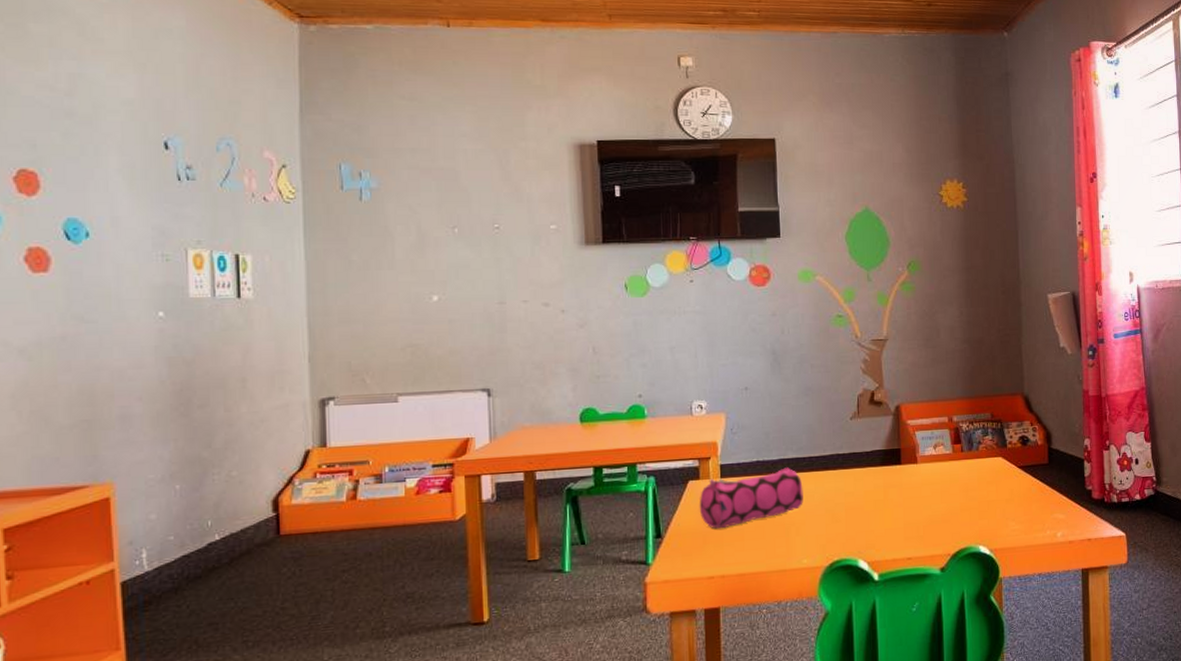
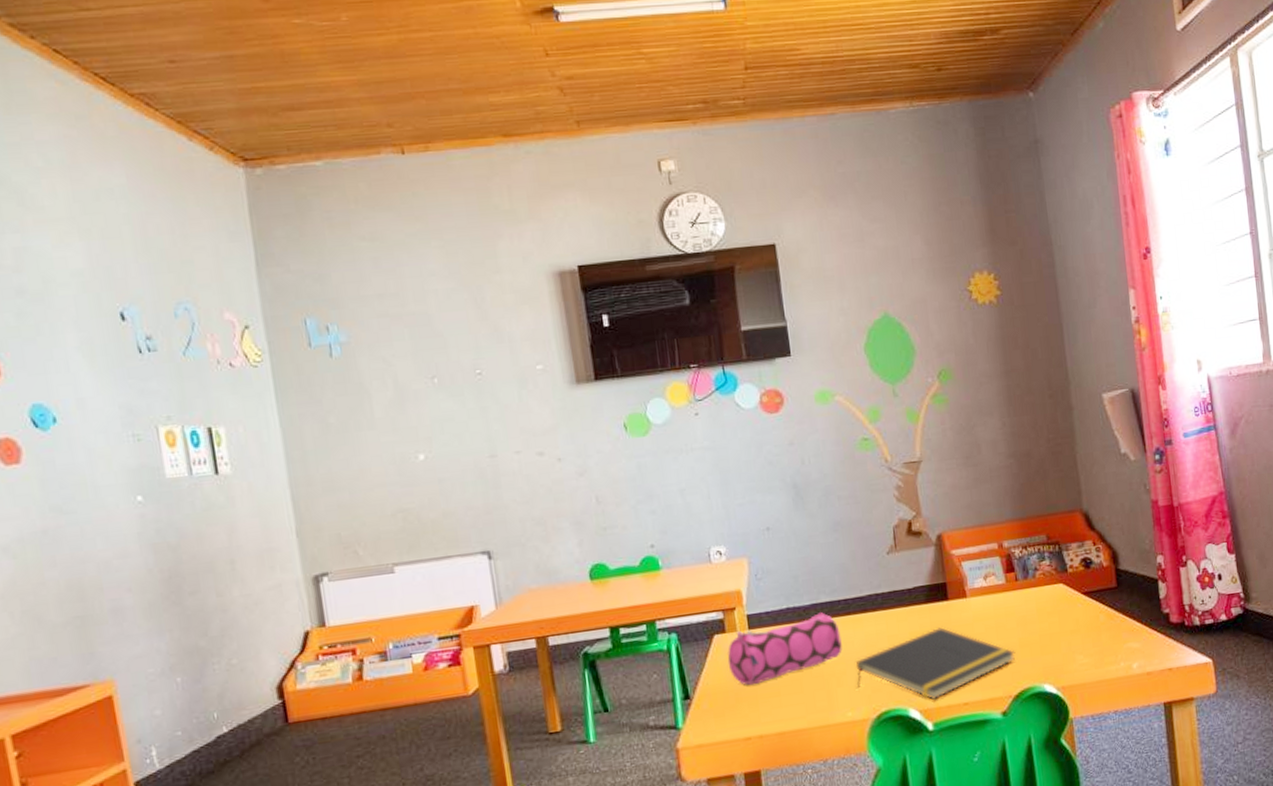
notepad: none [813,488,956,553] -> present [855,627,1016,700]

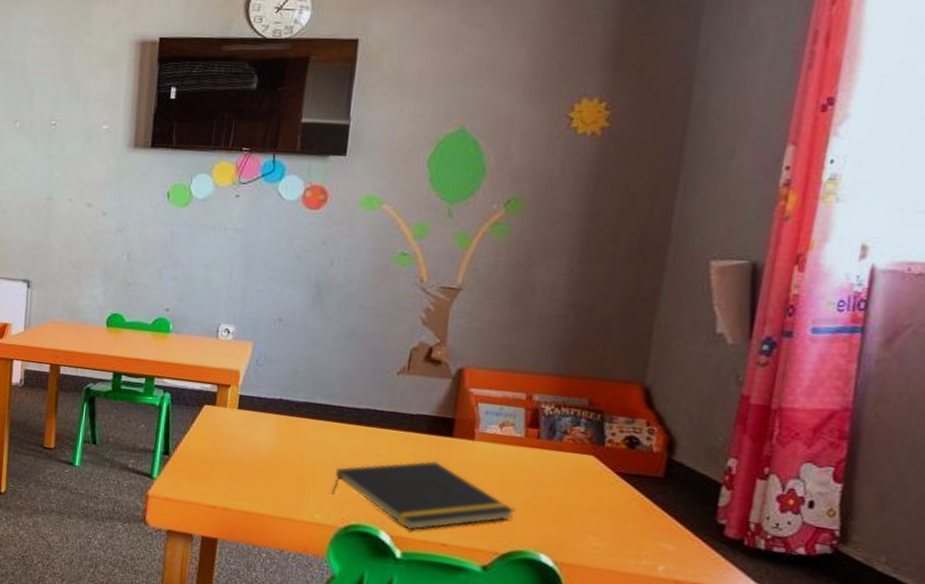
pencil case: present [727,612,842,685] -> none [210,408,328,461]

